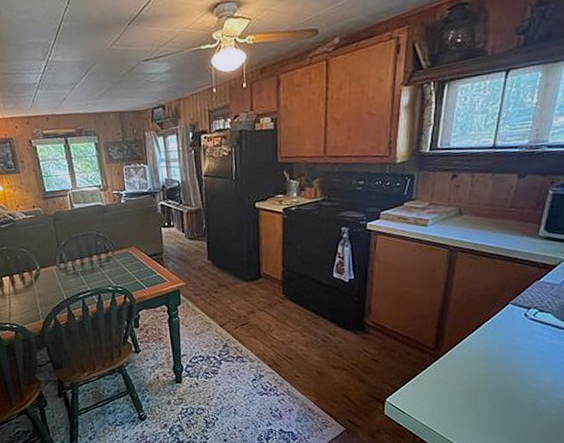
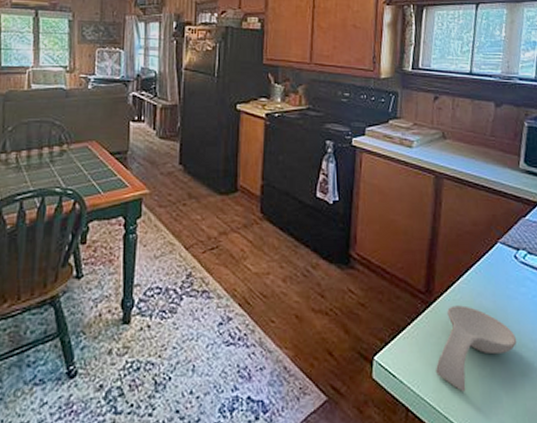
spoon rest: none [441,357,520,422] -> present [436,305,517,392]

